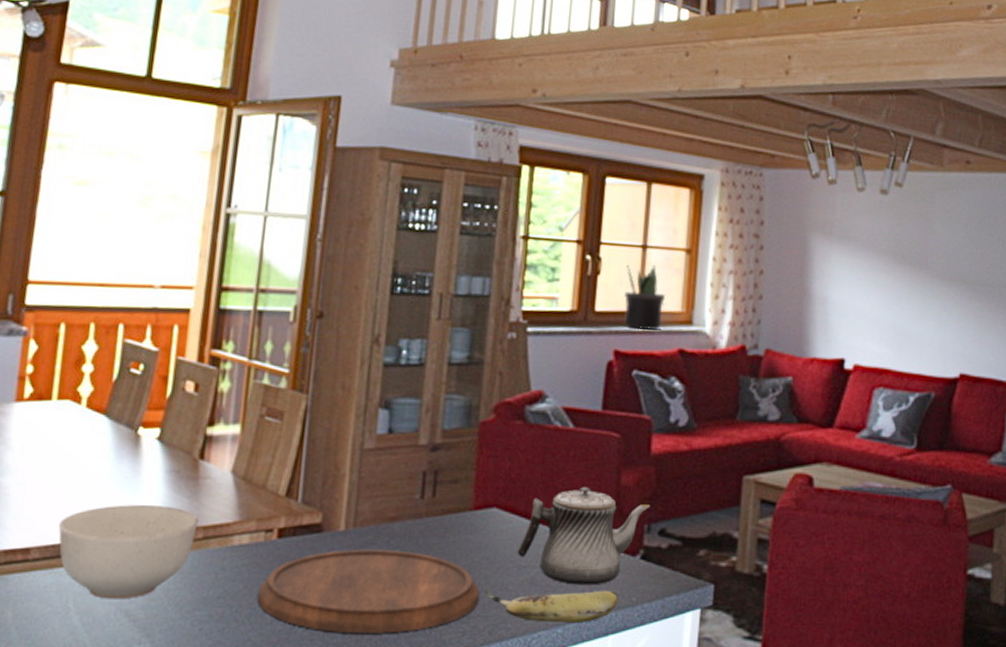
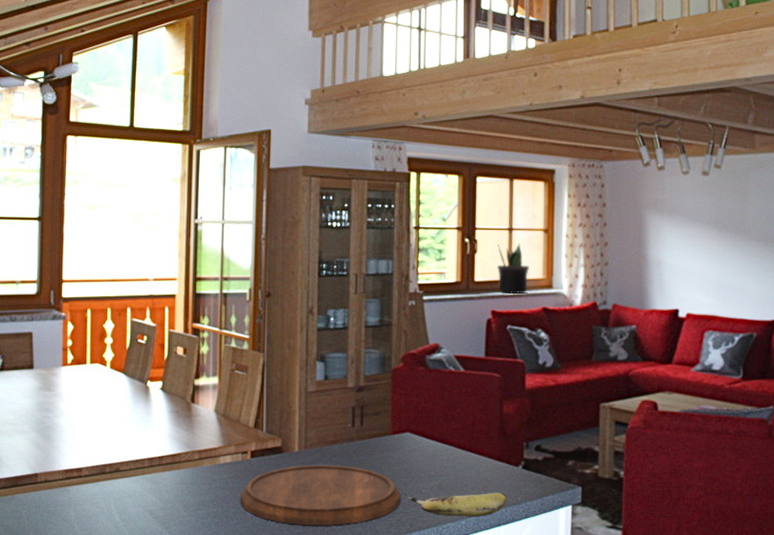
bowl: present [58,505,200,600] -> none [99,436,195,503]
teapot: present [517,487,650,585] -> none [427,415,527,489]

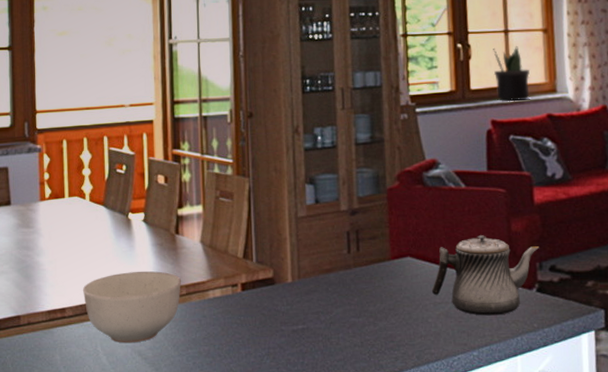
bowl: none [99,436,195,503] -> present [82,271,182,343]
cutting board: present [240,465,401,525] -> none [232,295,406,362]
fruit: present [405,491,508,517] -> none [410,319,523,348]
teapot: none [427,415,527,489] -> present [431,235,539,316]

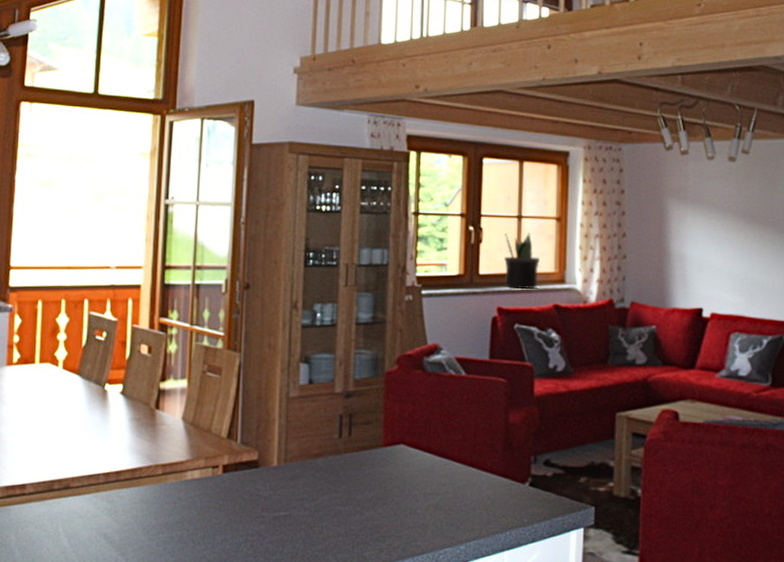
bowl: present [82,271,182,343] -> none [46,448,158,525]
teapot: present [431,235,539,316] -> none [422,425,535,509]

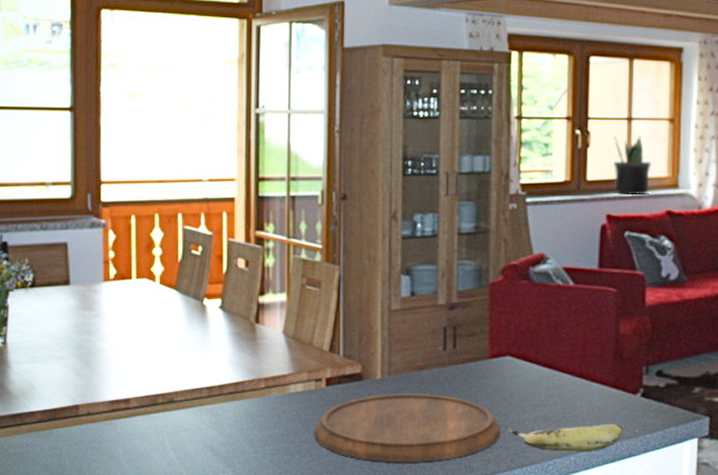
cutting board: none [209,481,393,551] -> present [314,393,501,462]
fruit: none [398,511,512,542] -> present [505,423,624,452]

